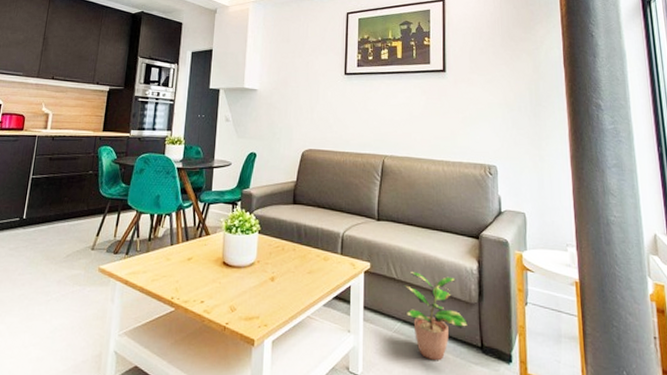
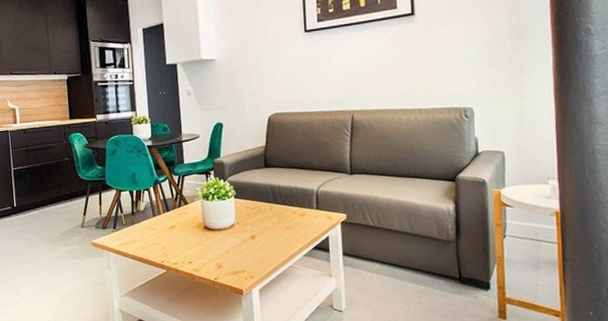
potted plant: present [402,270,468,361] -> none [378,217,446,294]

